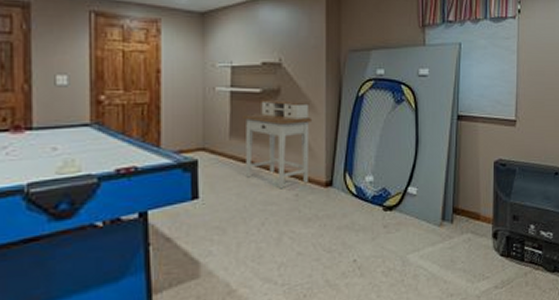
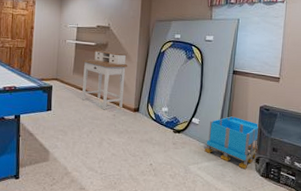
storage bin: none [426,179,496,250] -> present [204,116,260,170]

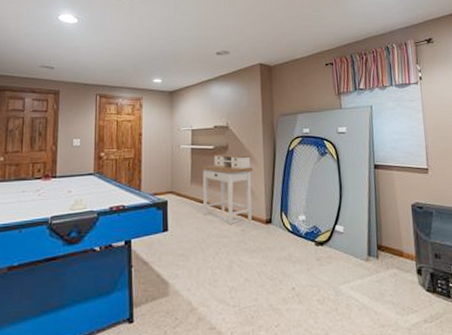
storage bin: present [204,116,260,170] -> none [354,219,417,285]

